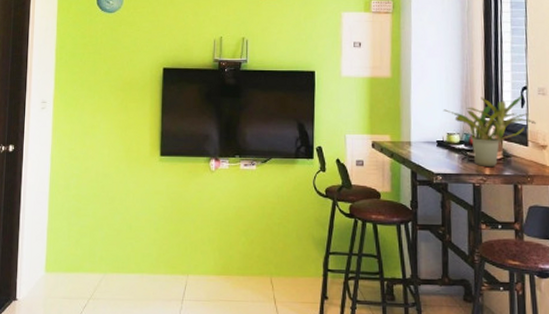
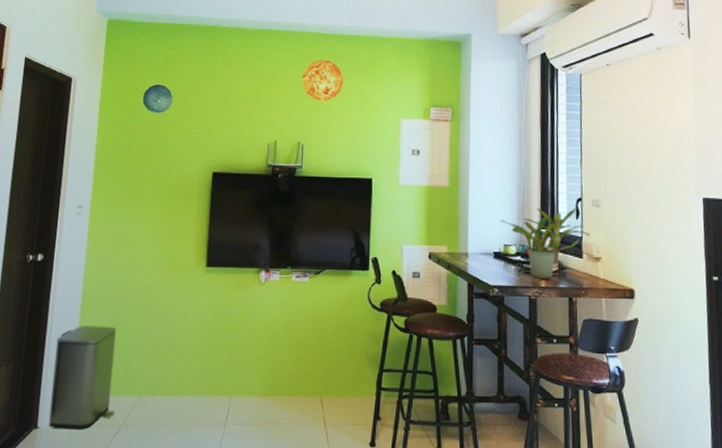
pedal bin: none [25,210,83,303] -> present [48,326,116,430]

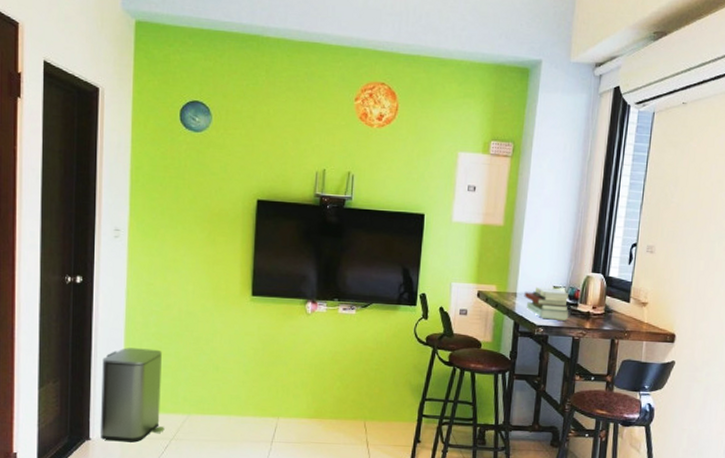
books: none [475,245,523,280] -> present [524,286,570,321]
potted plant: present [500,207,590,280] -> none [552,251,640,322]

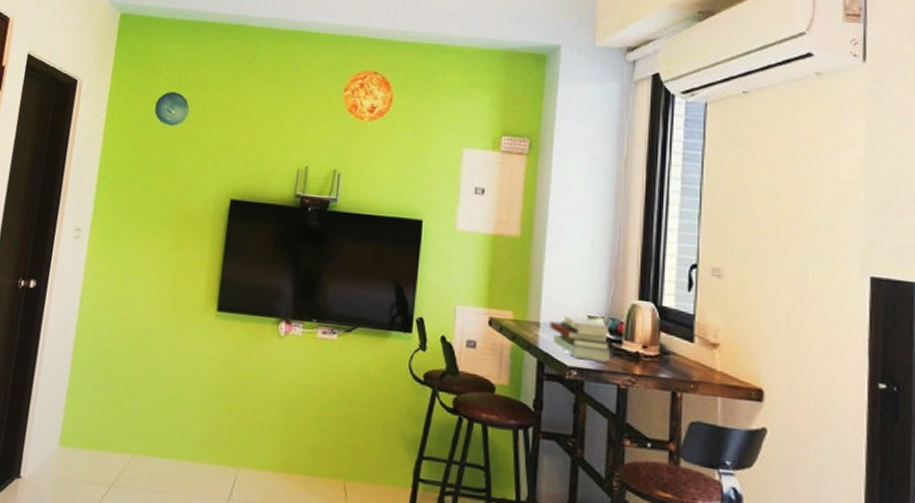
pedal bin: present [100,347,165,443] -> none [31,366,111,486]

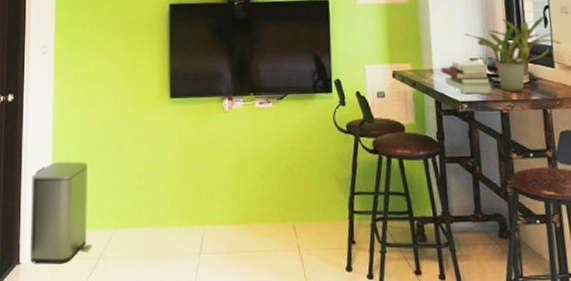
pedal bin: none [31,366,111,486] -> present [29,161,92,264]
potted plant: none [584,272,706,367] -> present [464,15,561,93]

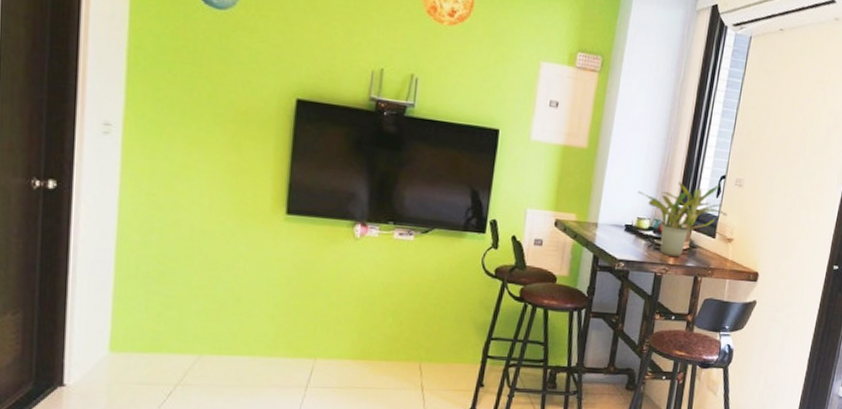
pedal bin: present [29,161,92,264] -> none [78,272,168,389]
books: present [441,60,493,95] -> none [605,217,653,255]

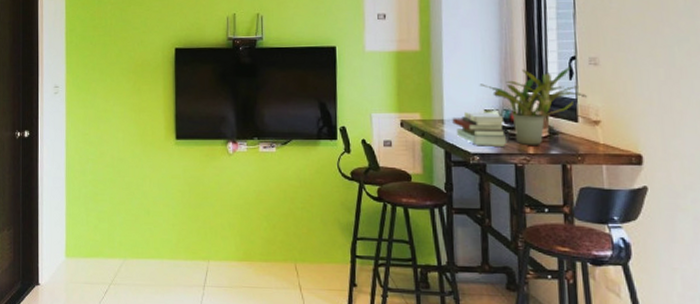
books: none [605,217,653,255] -> present [452,111,508,146]

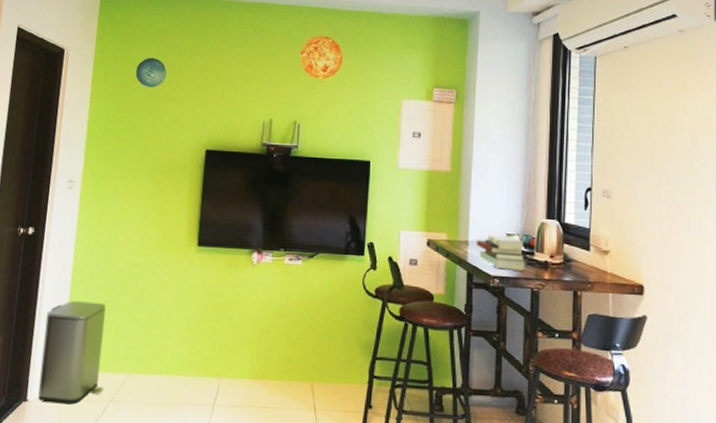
pedal bin: none [47,195,104,288] -> present [37,301,106,405]
potted plant: present [479,66,587,146] -> none [503,197,599,272]

